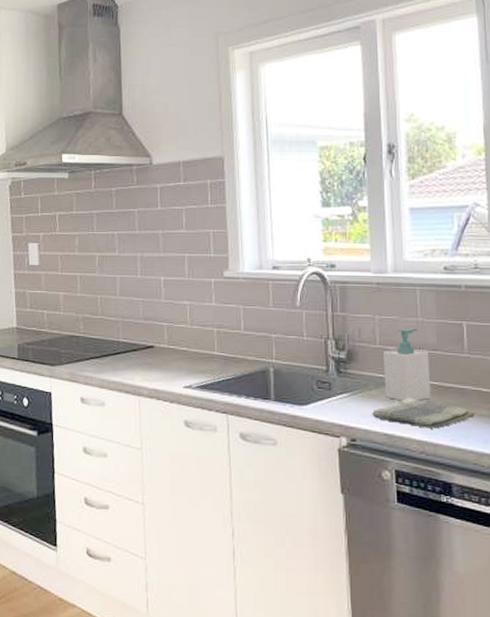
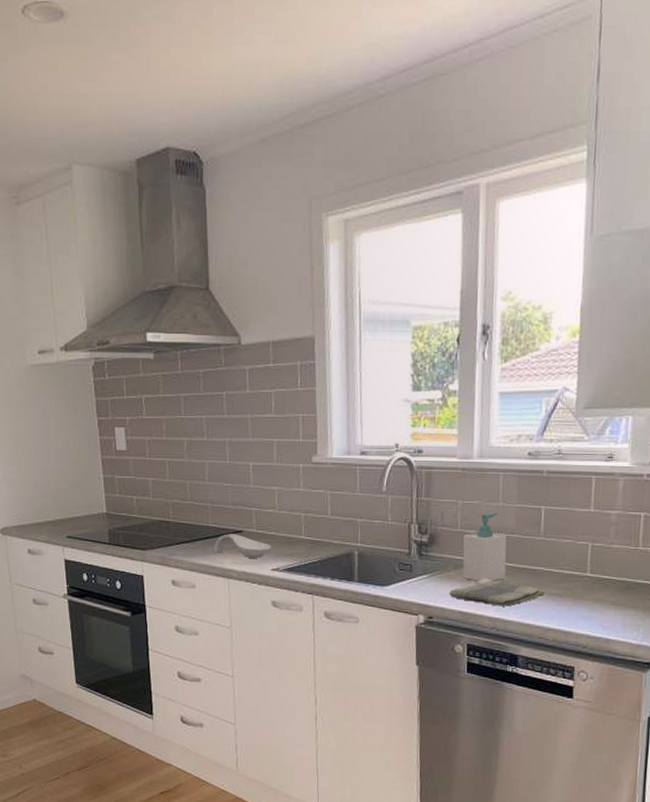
spoon rest: none [124,349,184,375] -> present [213,534,272,558]

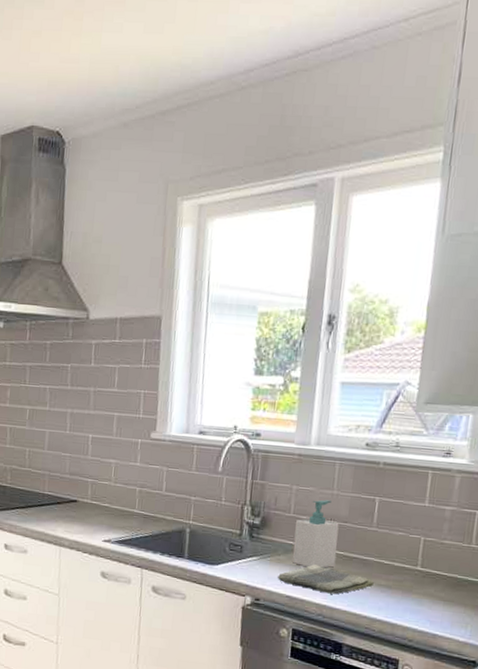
spoon rest: present [213,534,272,558] -> none [47,502,105,529]

